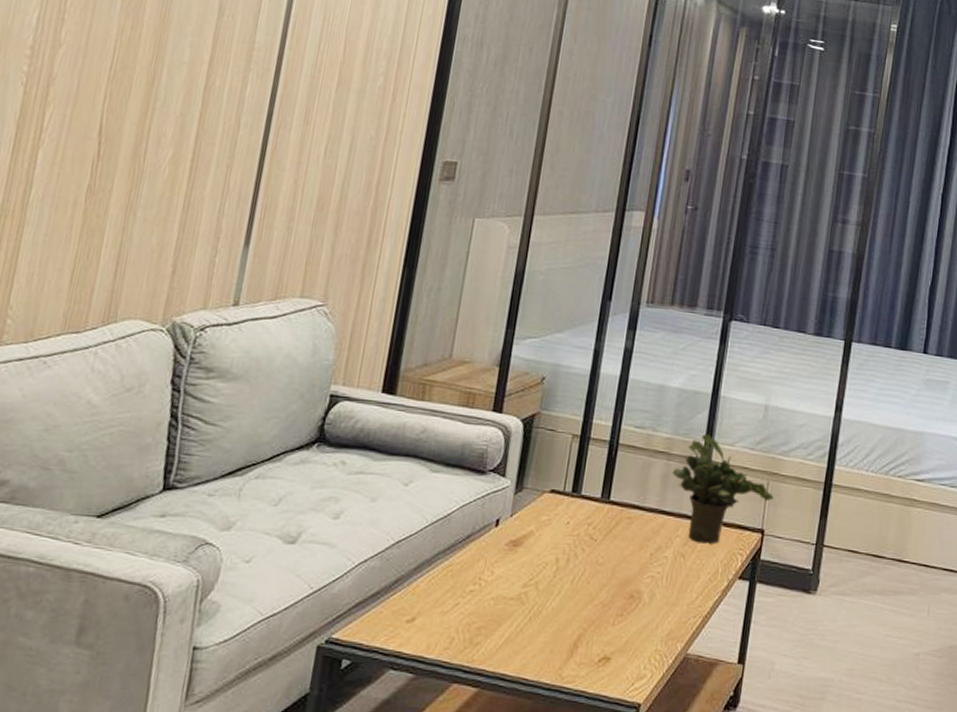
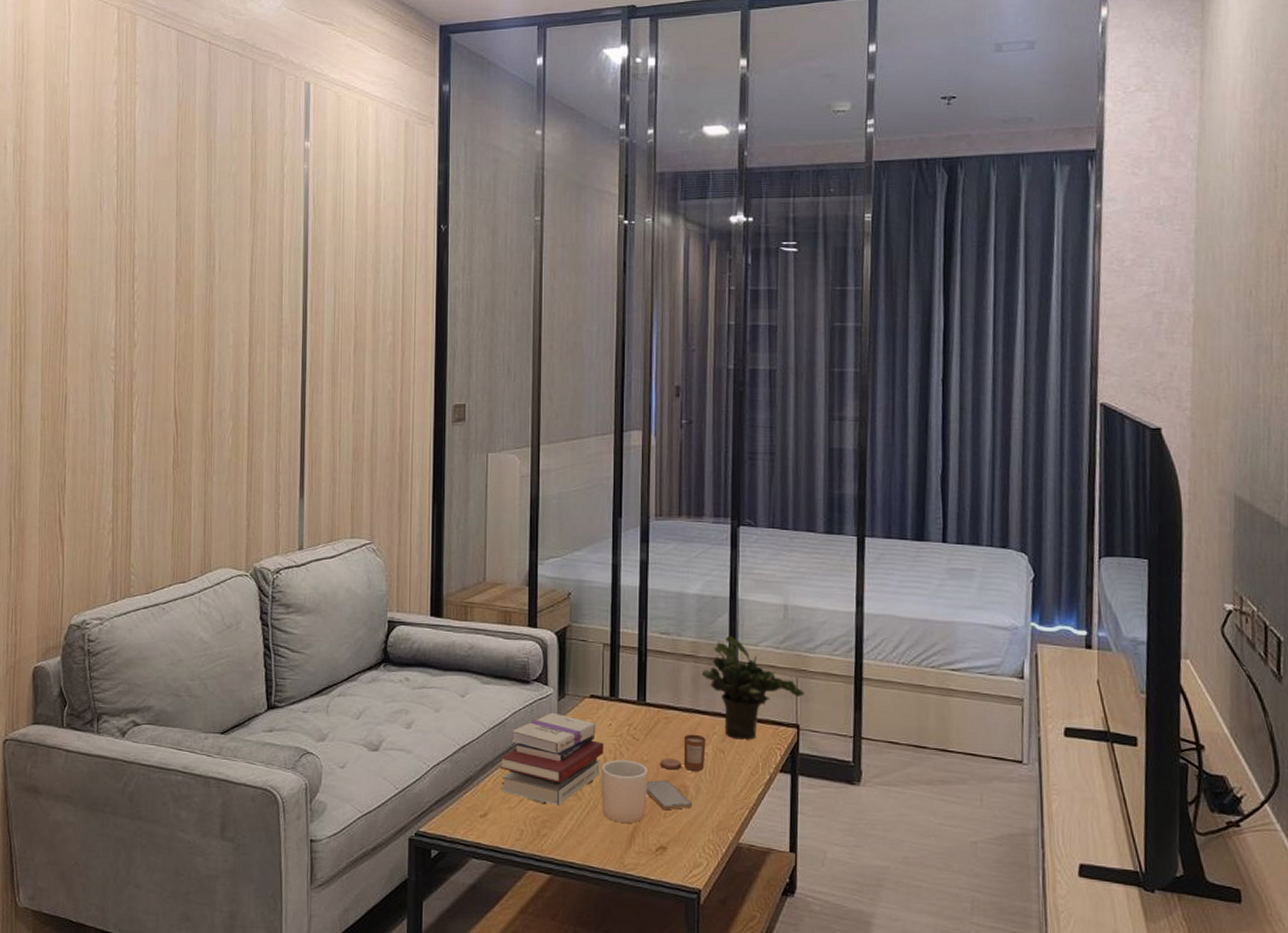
books: none [435,507,558,612] -> present [500,712,604,807]
mug: none [546,561,603,631] -> present [601,760,649,823]
smartphone: none [596,585,645,618] -> present [646,780,693,811]
candle: none [615,536,668,576] -> present [659,734,706,771]

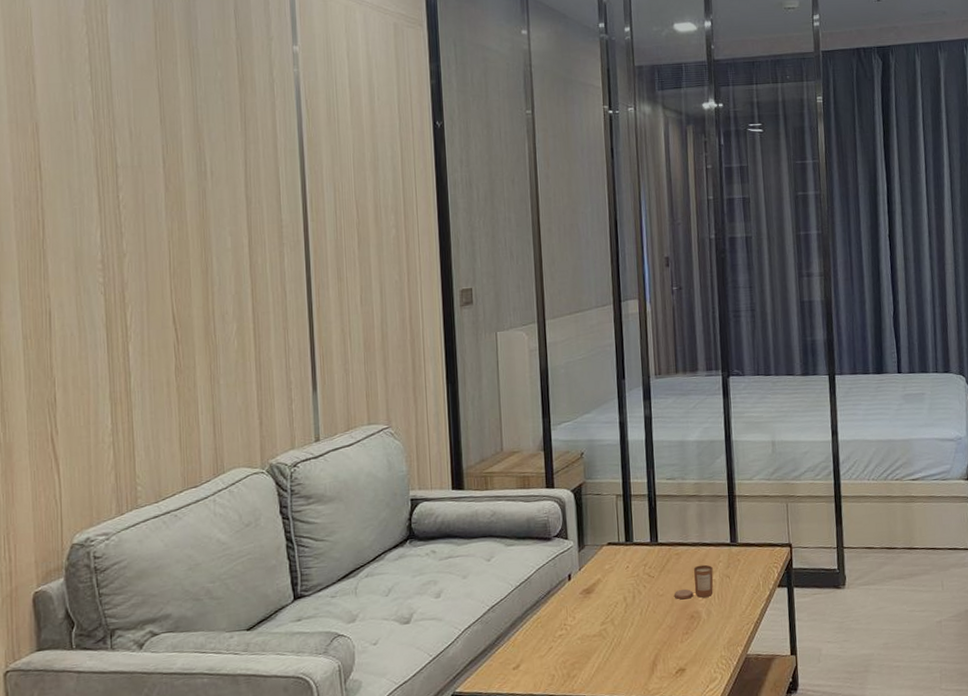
books: present [500,712,604,807] -> none [528,563,623,649]
mug: present [601,760,649,823] -> none [622,596,665,654]
smartphone: present [646,780,693,811] -> none [663,609,706,636]
potted plant: present [701,635,805,740] -> none [705,473,794,564]

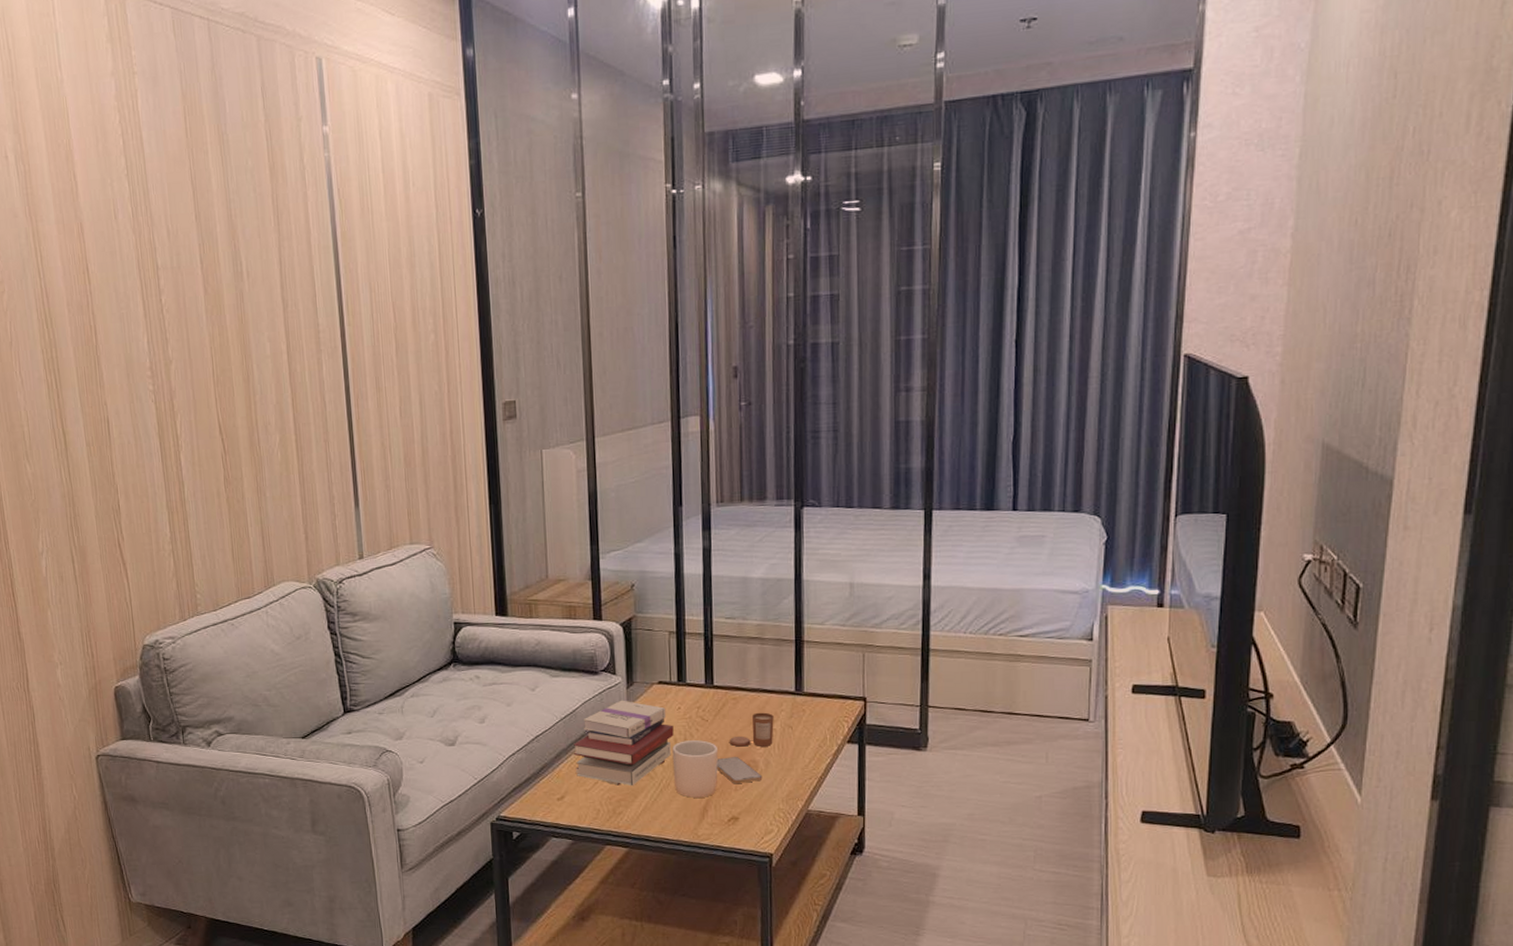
books: none [528,563,623,649] -> present [573,700,674,786]
mug: none [622,596,665,654] -> present [672,740,719,798]
smartphone: none [663,609,706,636] -> present [716,757,763,784]

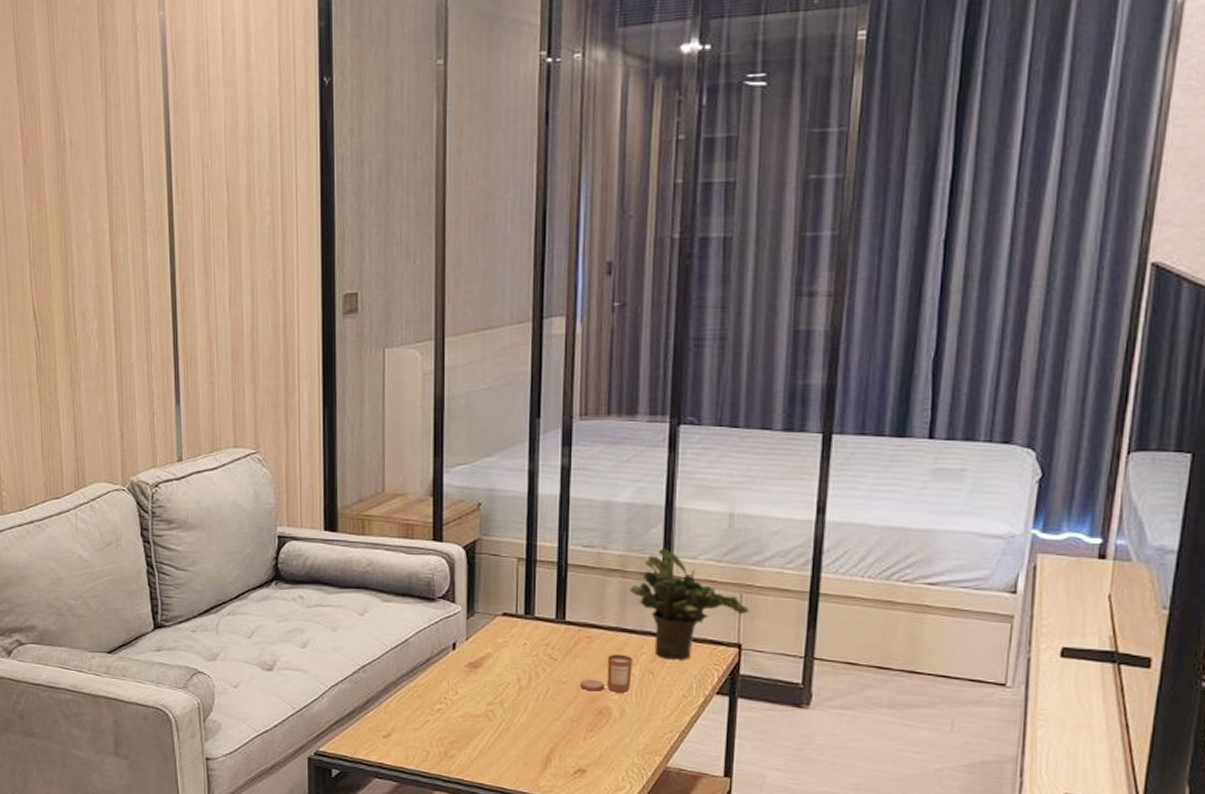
books: present [573,700,674,786] -> none [404,631,517,728]
mug: present [672,740,719,798] -> none [514,680,567,745]
smartphone: present [716,757,763,784] -> none [564,702,616,733]
potted plant: none [768,616,871,715] -> present [629,548,750,660]

